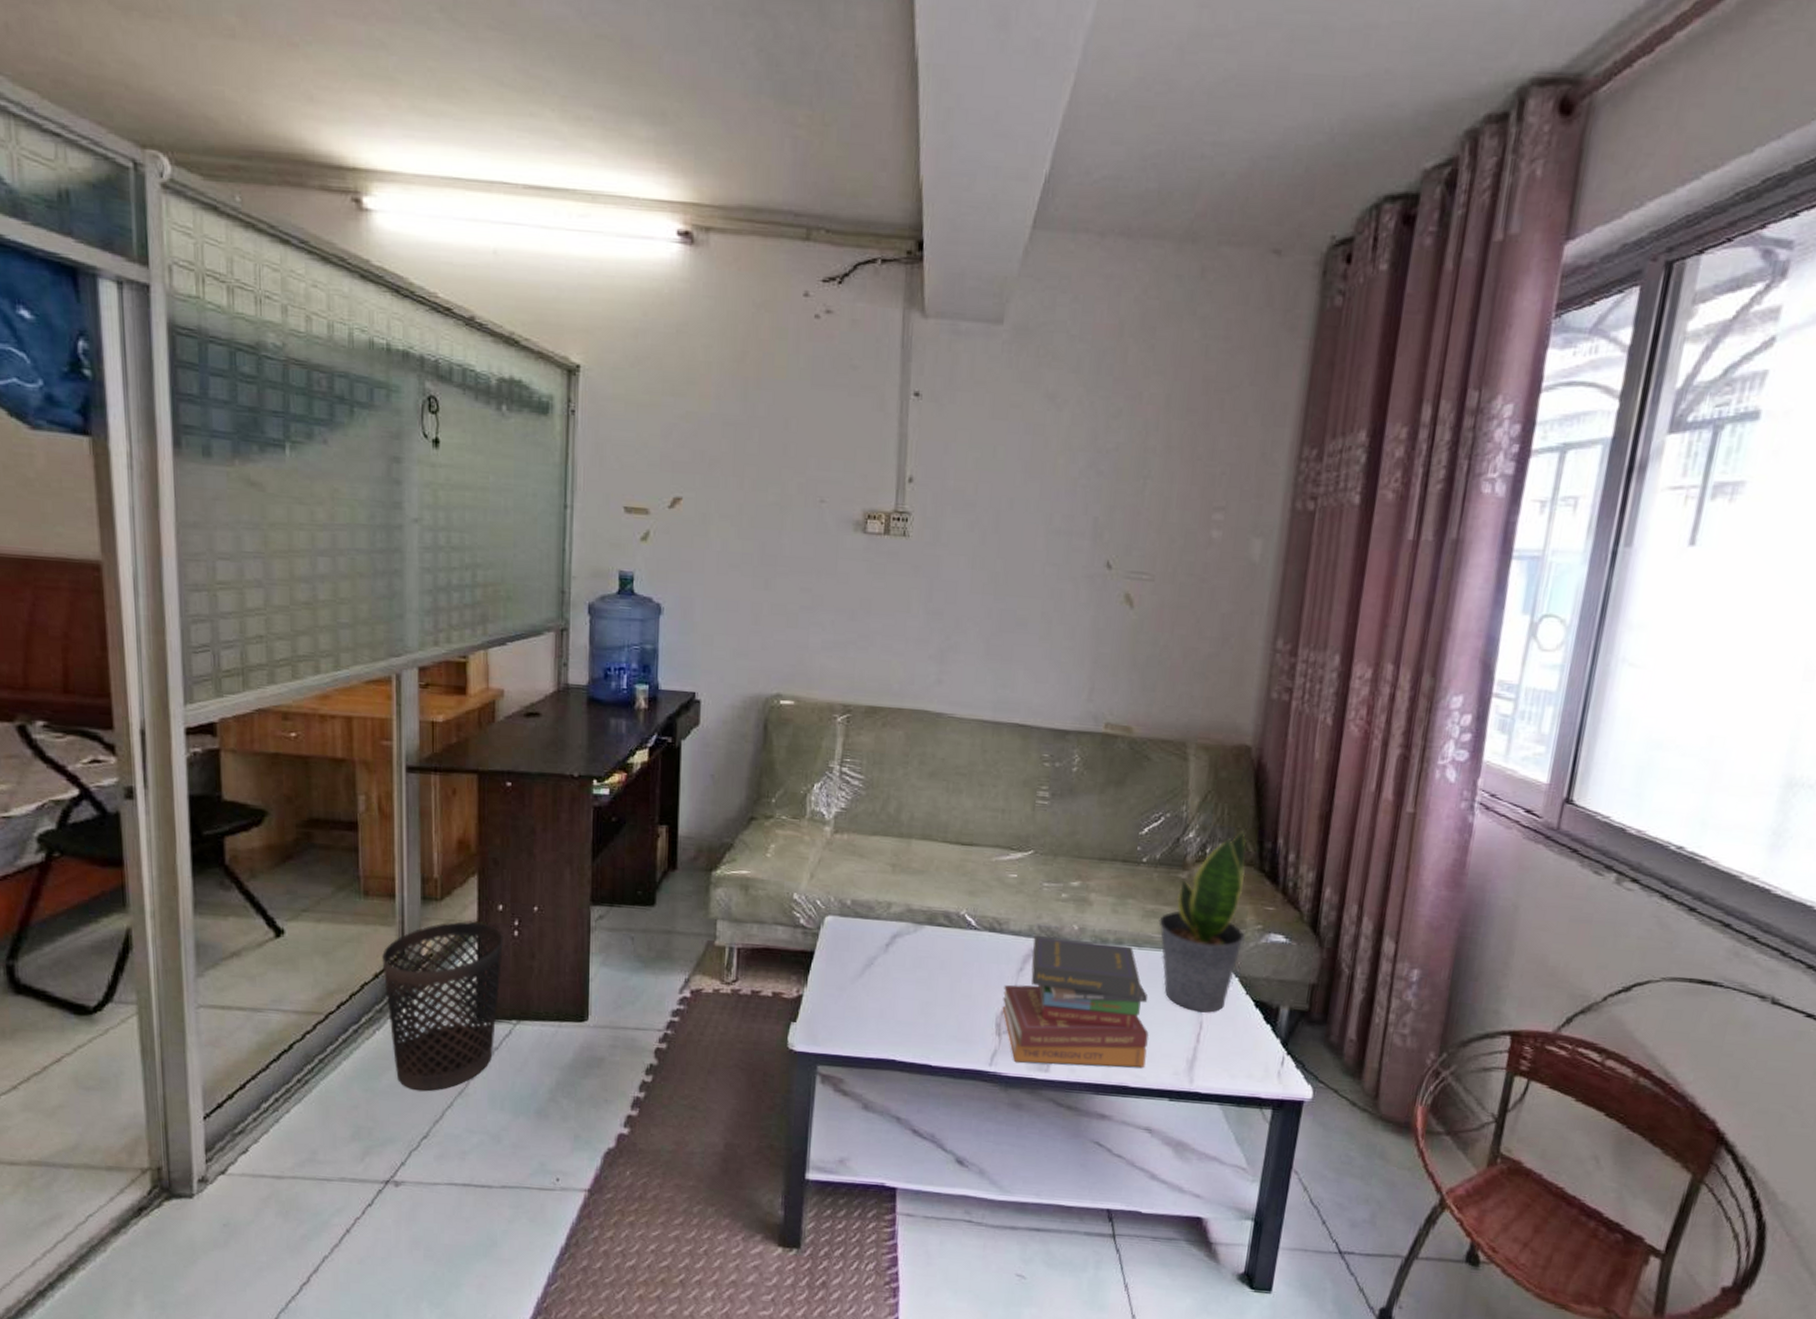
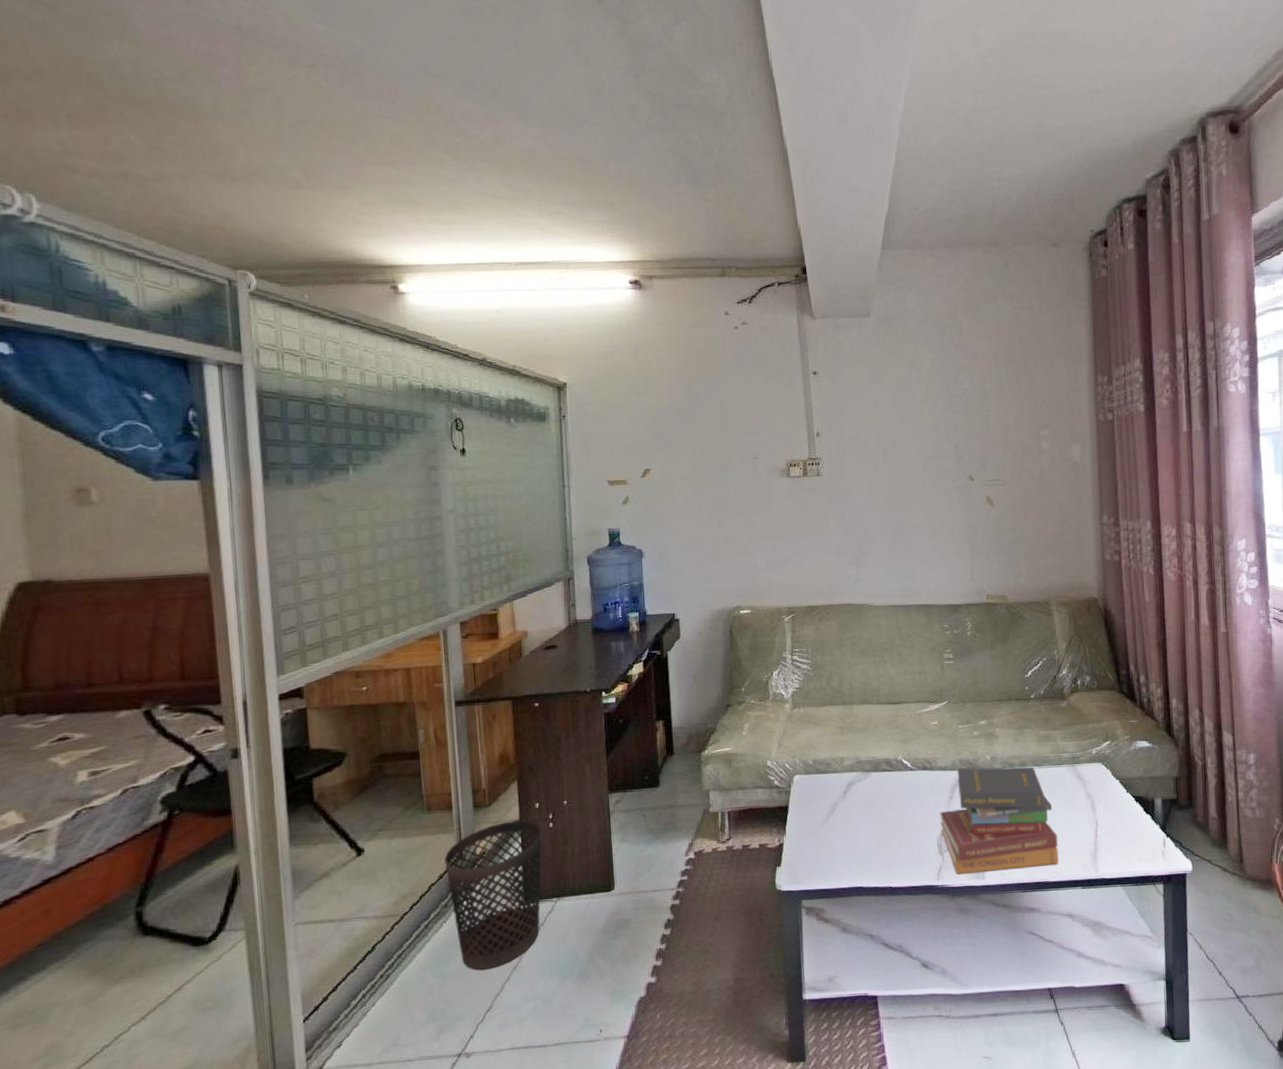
potted plant: present [1159,831,1247,1013] -> none [1051,663,1118,813]

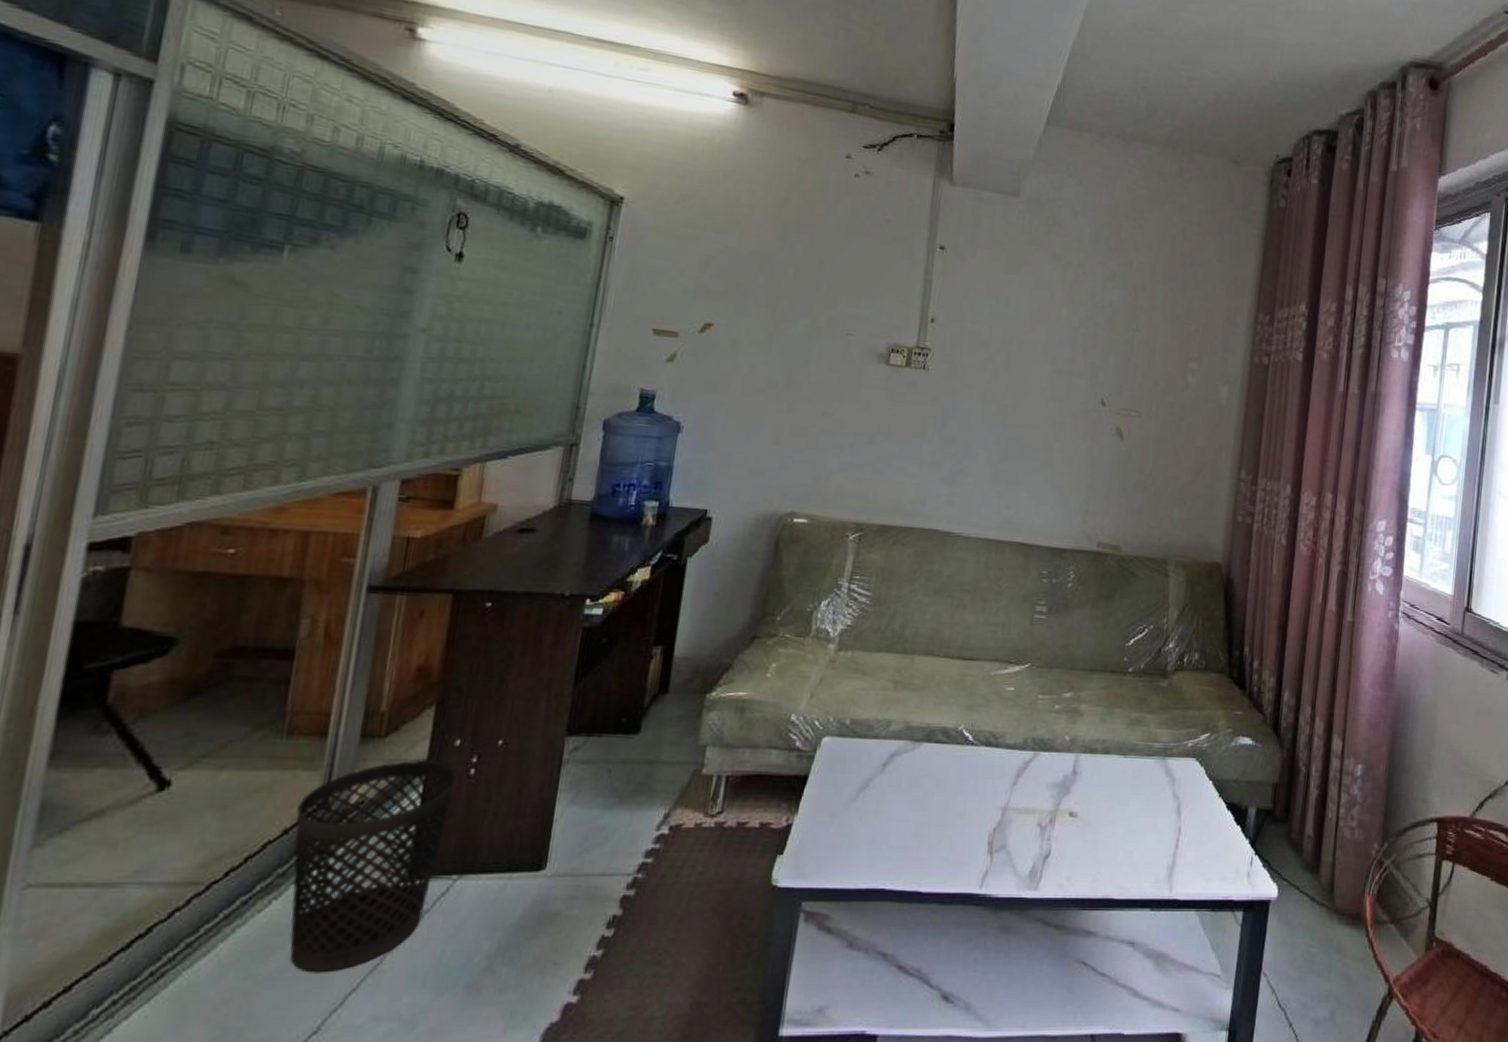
books: present [940,766,1059,874] -> none [995,747,1133,882]

